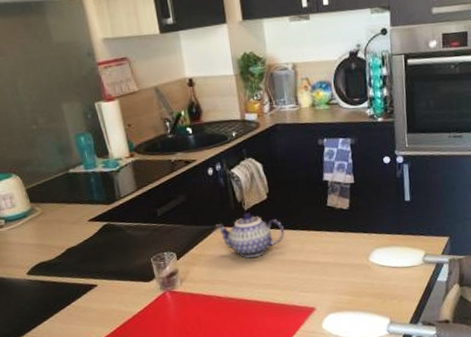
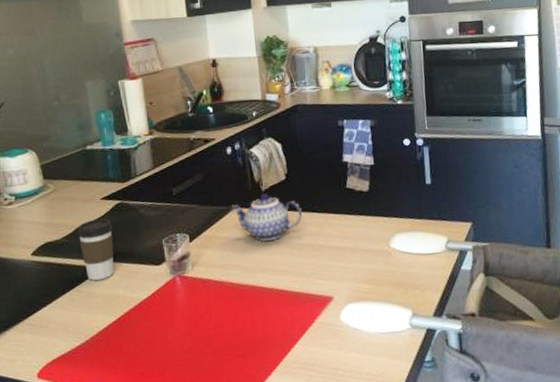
coffee cup: none [68,239,107,297] -> present [77,218,114,280]

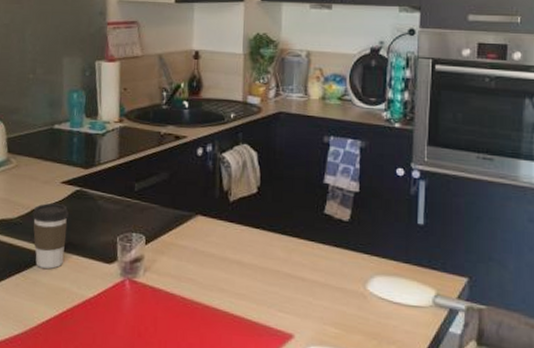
teapot: present [231,192,302,241] -> none [194,203,270,258]

